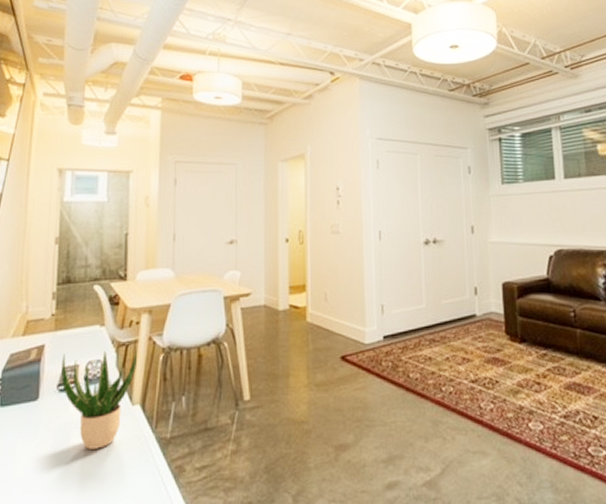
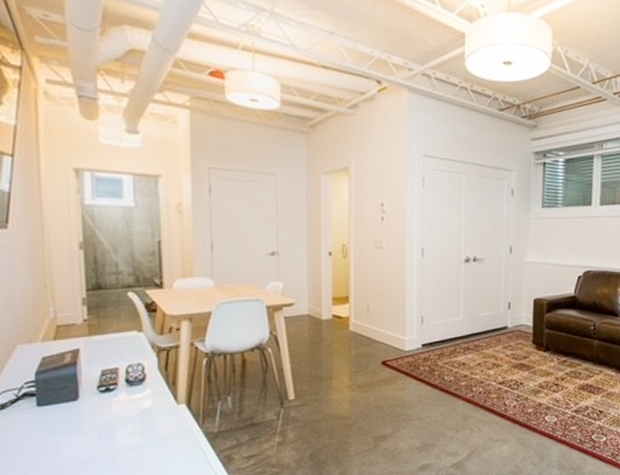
potted plant: present [61,345,138,449] -> none [100,350,180,443]

